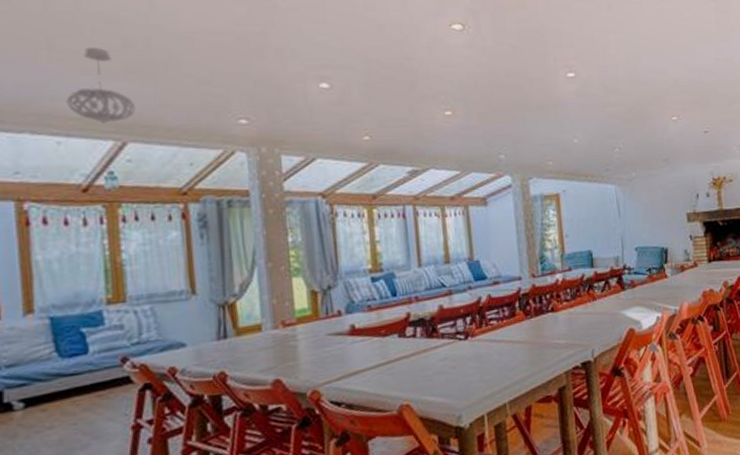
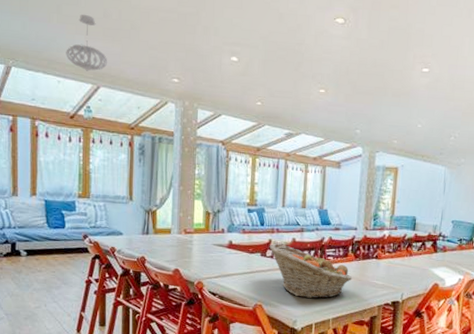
fruit basket: none [408,316,527,383] -> present [269,243,352,299]

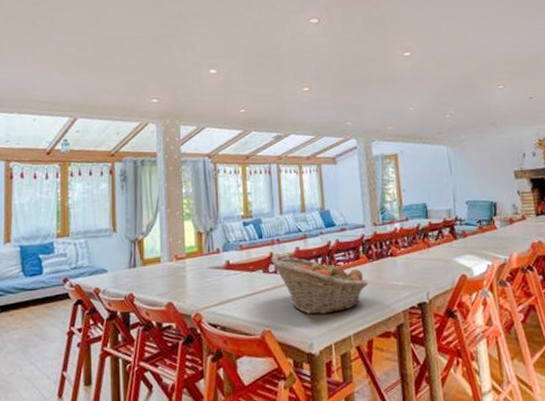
pendant light: present [66,14,107,71] -> none [41,51,84,105]

